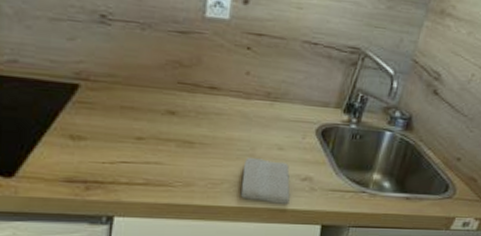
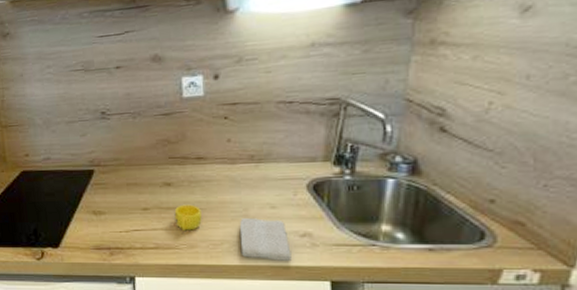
cup: none [173,137,205,167] -> present [174,204,202,231]

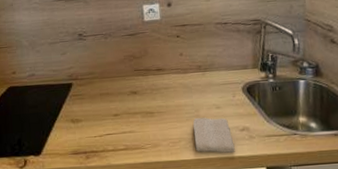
cup: present [174,204,202,231] -> none [140,109,163,132]

